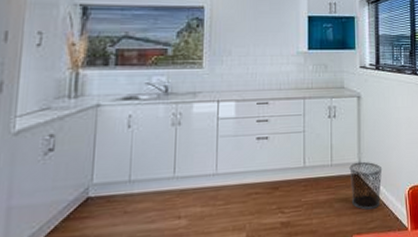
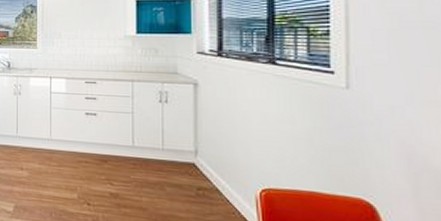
waste bin: present [349,161,383,210] -> none [183,151,225,203]

